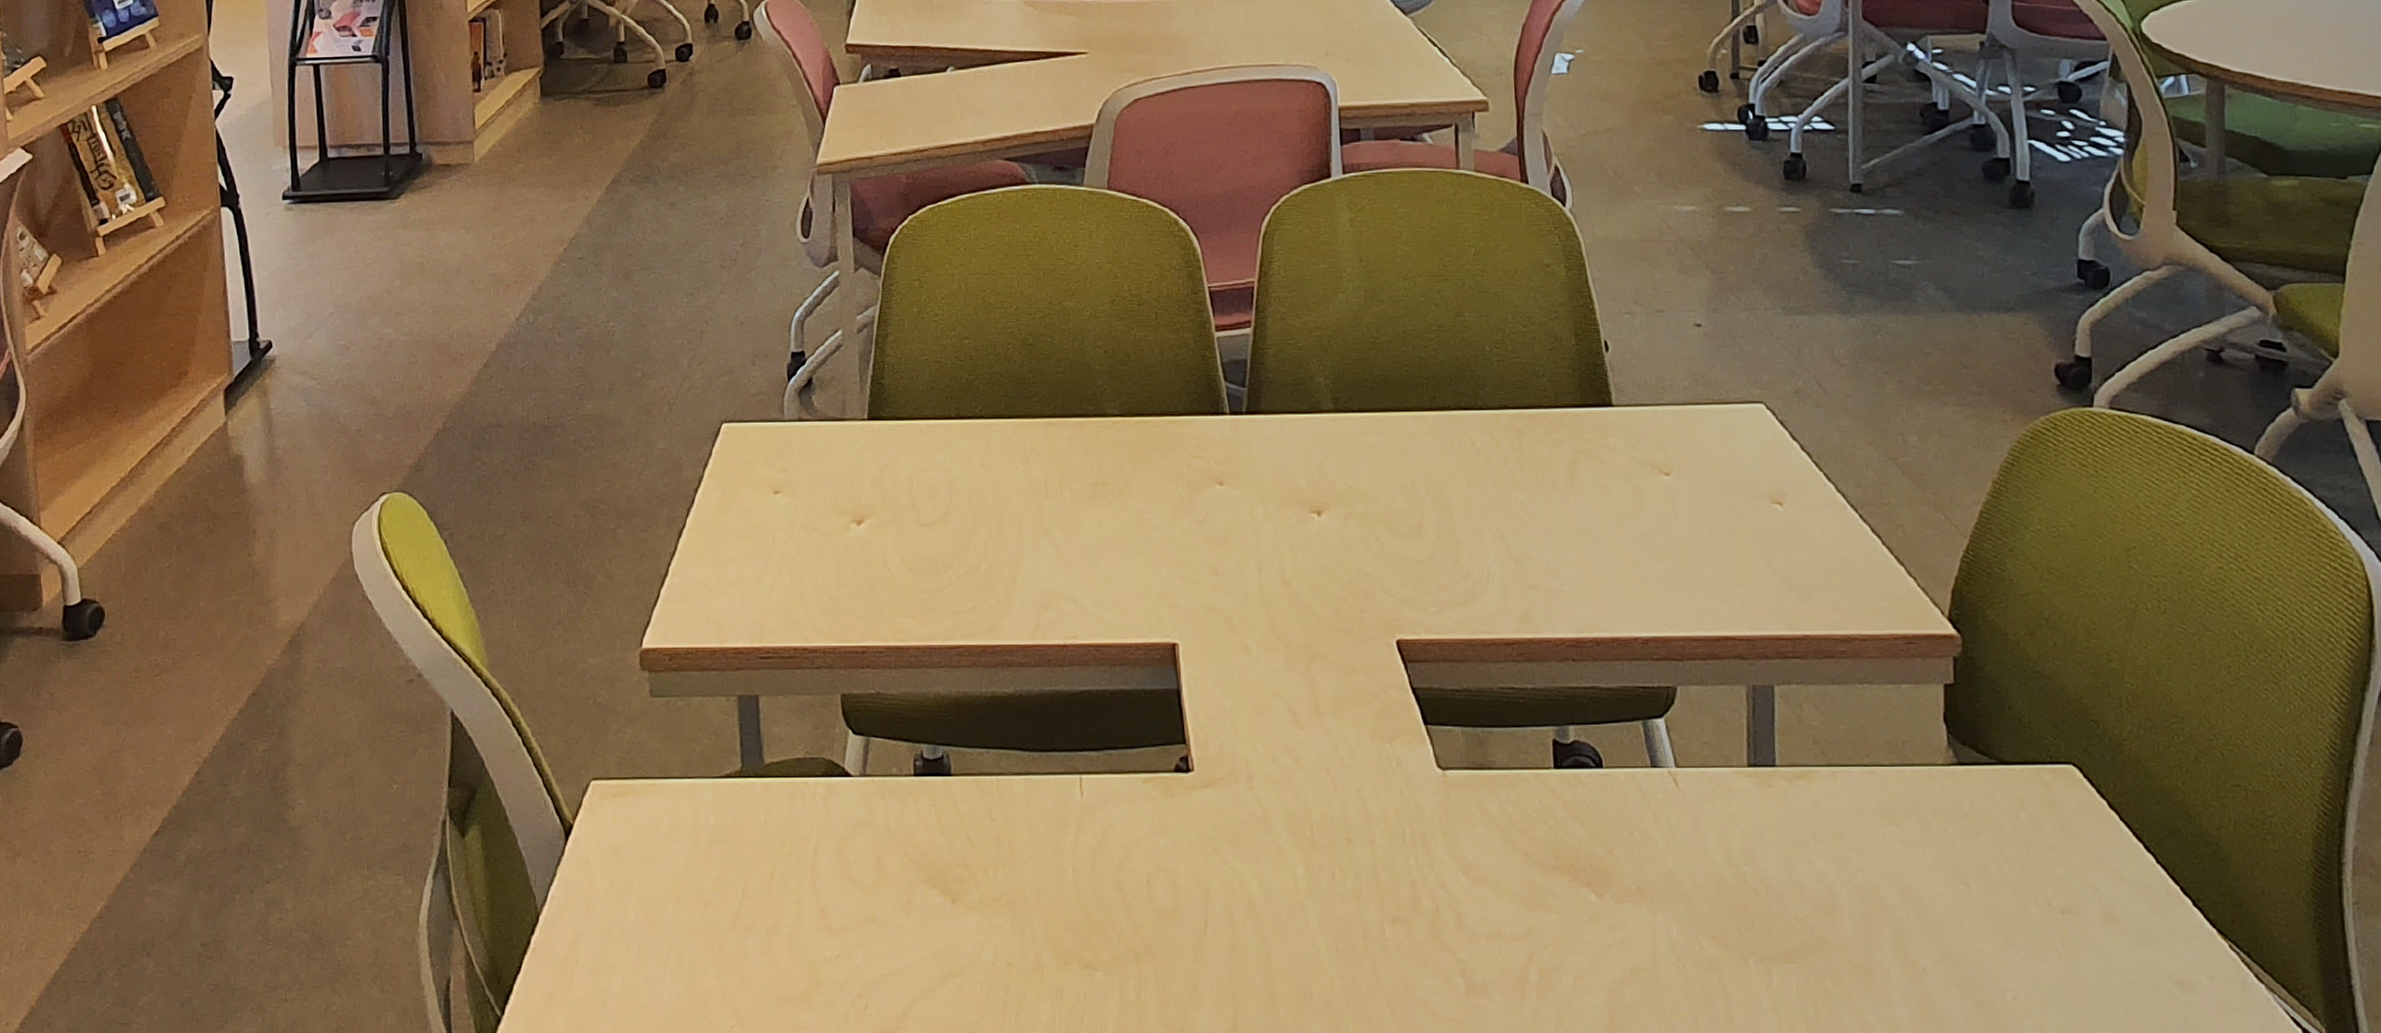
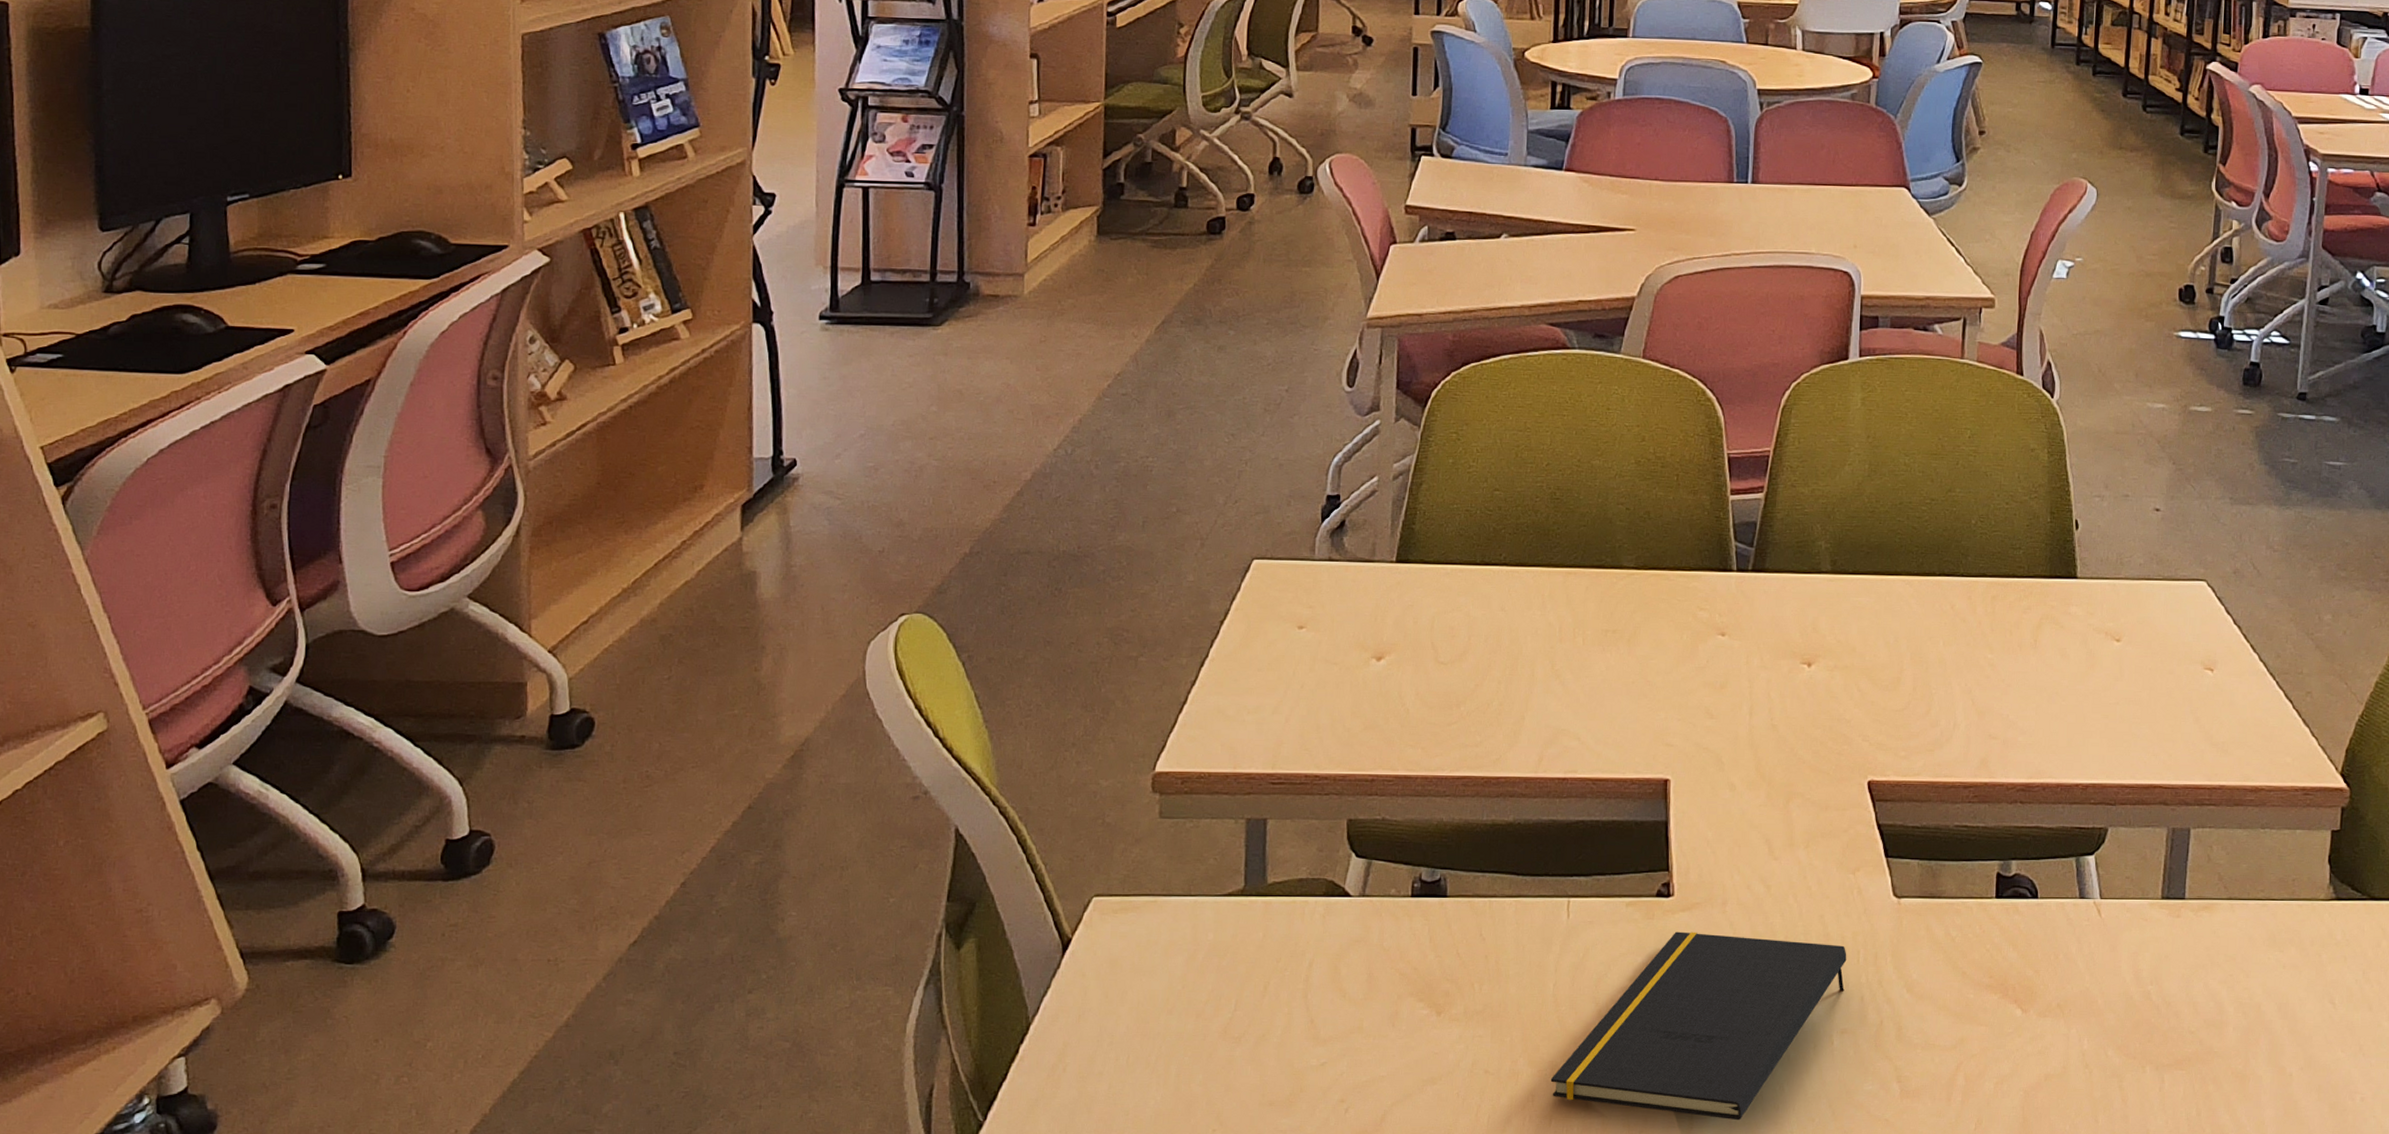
notepad: none [1078,810,1392,1019] -> present [1550,931,1847,1121]

